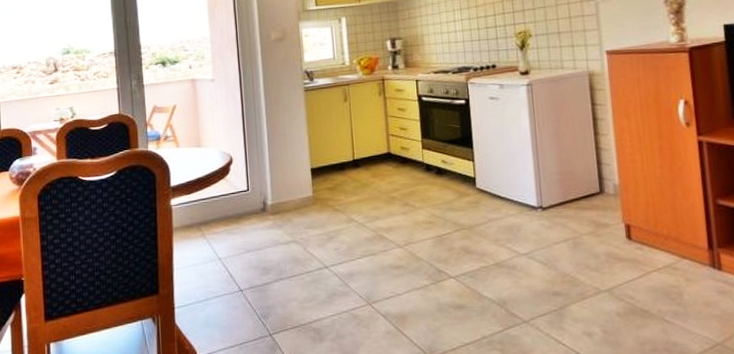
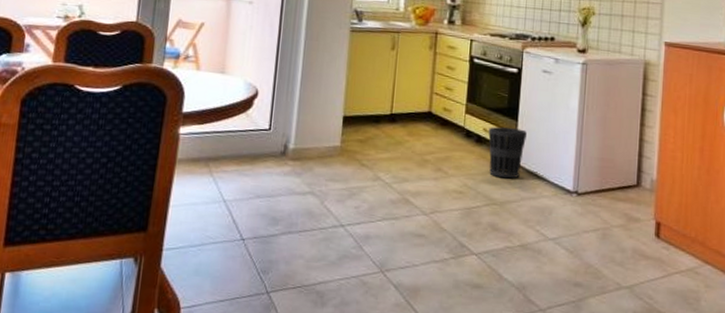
wastebasket: none [447,155,484,204] -> present [488,126,527,179]

